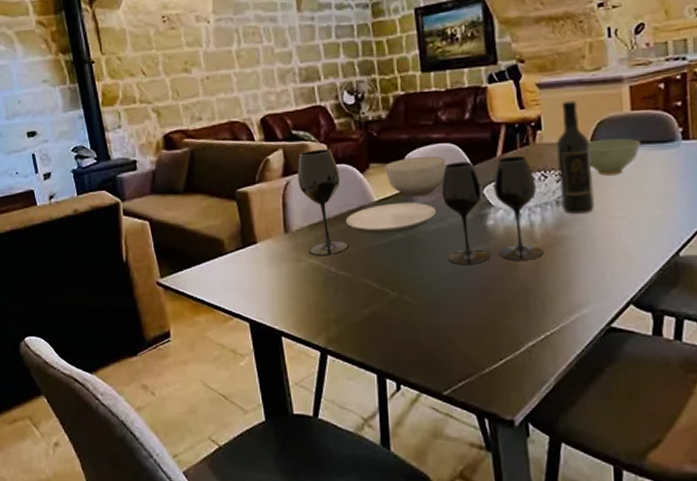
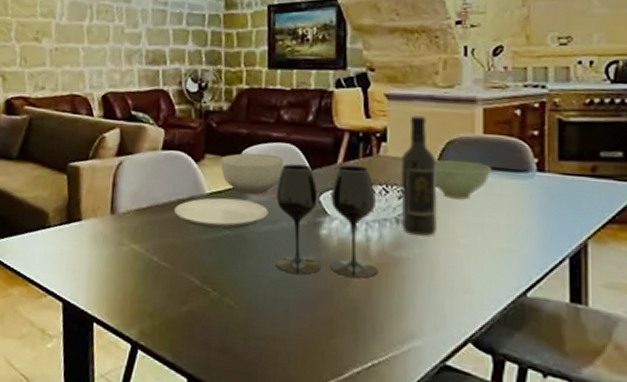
wineglass: present [297,149,349,256] -> none [130,133,174,244]

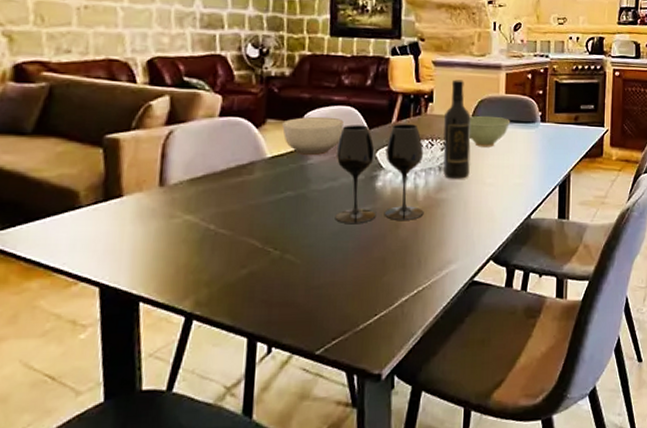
plate: present [175,197,268,229] -> none [233,160,329,191]

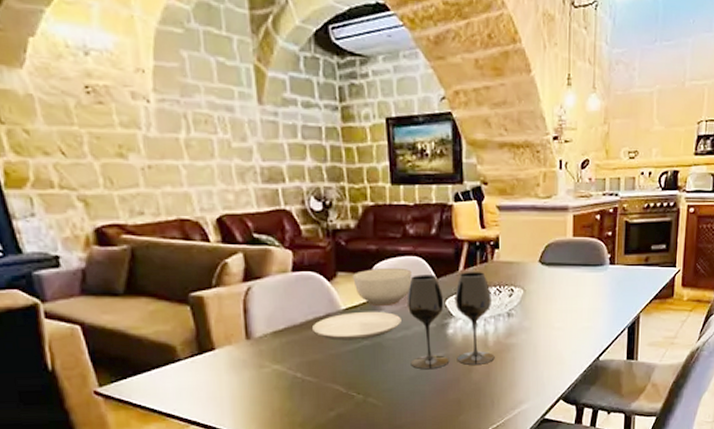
plate: none [233,160,329,191] -> present [313,311,401,341]
wine bottle: present [442,79,471,179] -> none [510,224,539,324]
bowl: present [469,115,511,147] -> none [536,260,579,292]

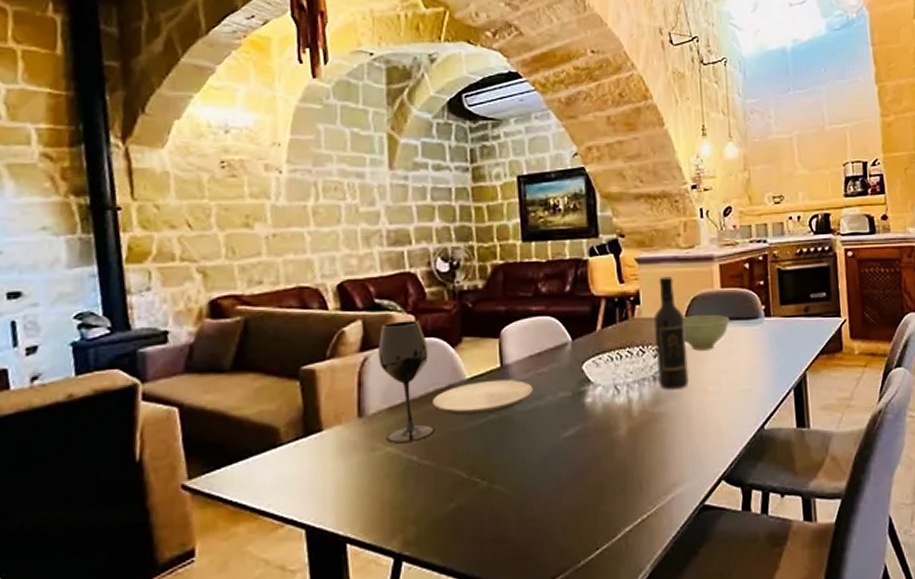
wineglass: none [259,255,315,362] -> present [377,320,435,443]
bowl: present [352,267,412,307] -> none [478,329,544,375]
wine glass: present [406,272,495,369] -> none [538,331,641,446]
wine bottle: none [510,224,539,324] -> present [654,276,689,389]
bowl: none [536,260,579,292] -> present [682,314,730,351]

